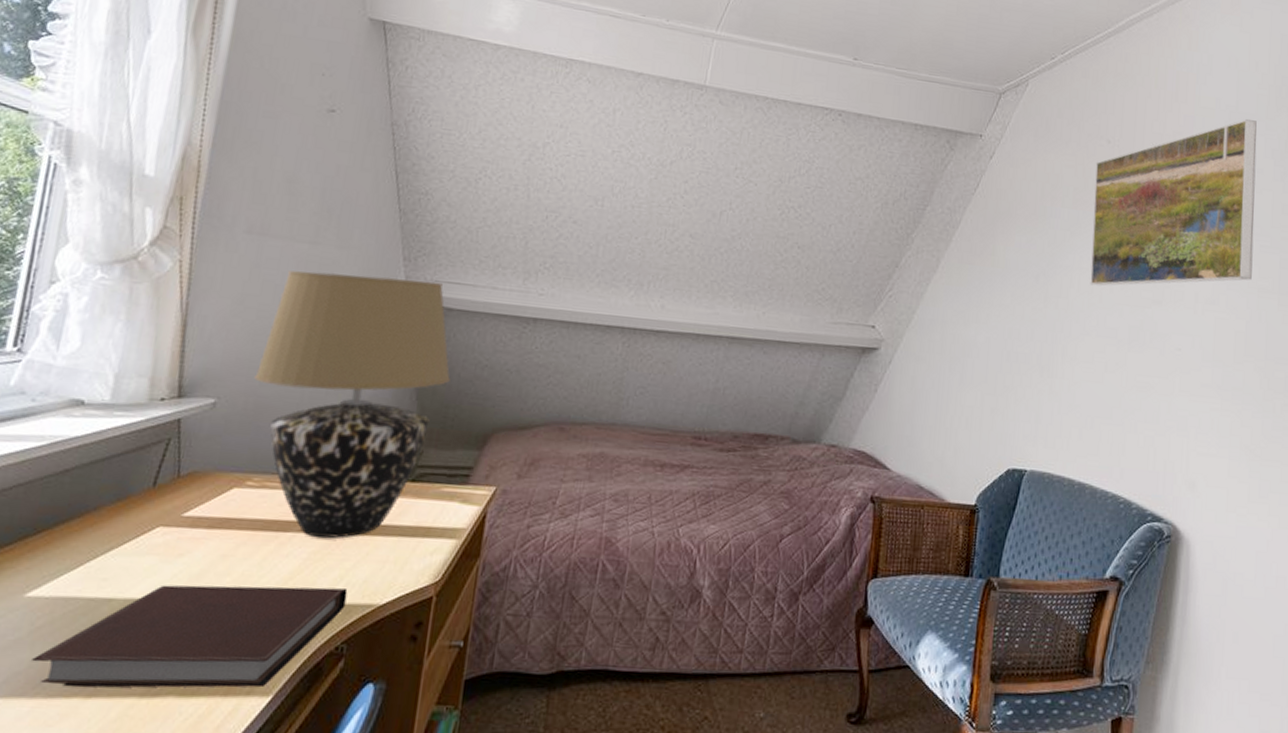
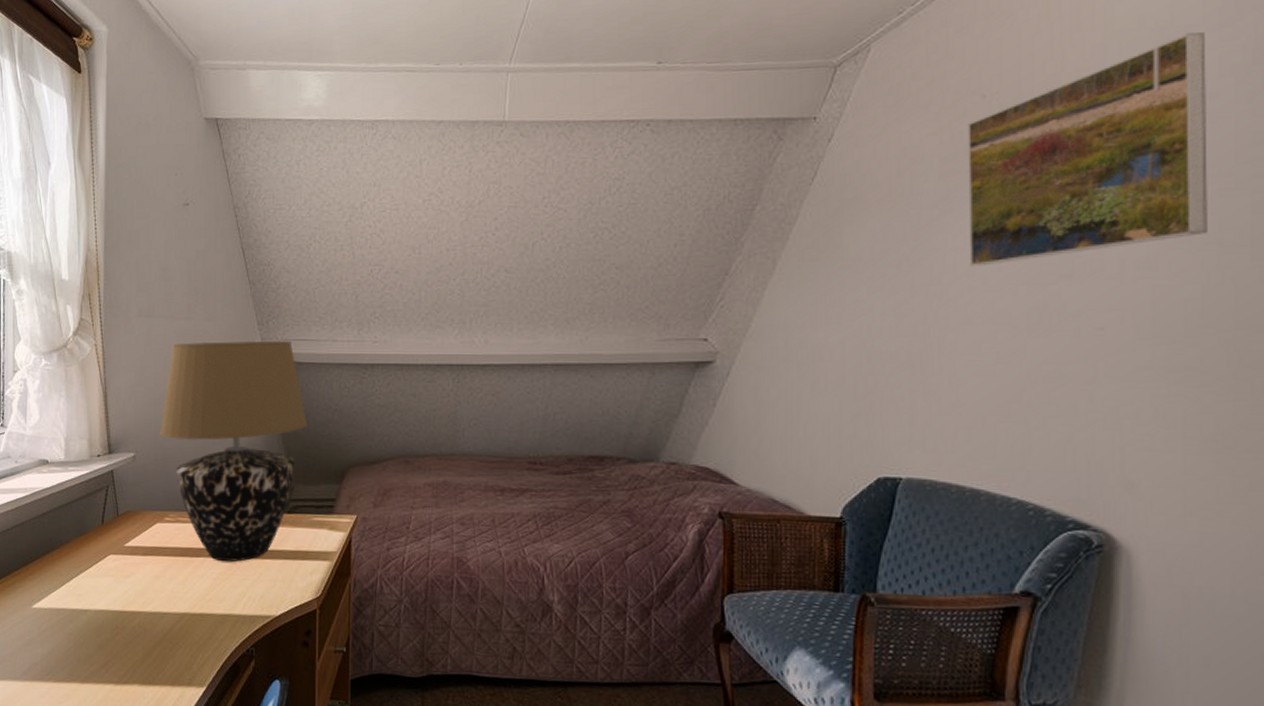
notebook: present [32,585,348,688] -> none [43,599,250,680]

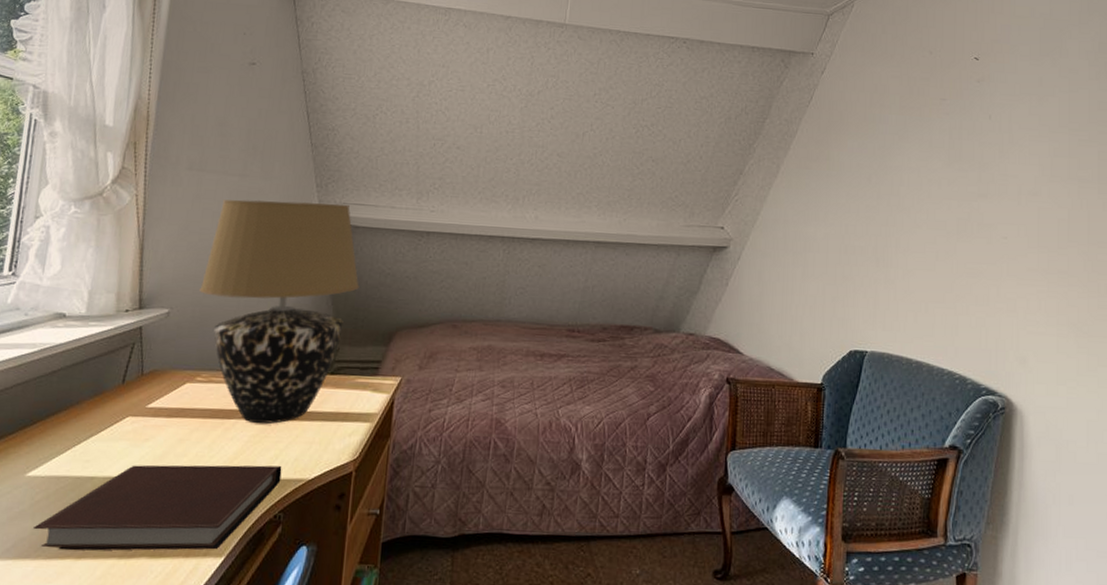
notebook: none [43,599,250,680] -> present [33,465,282,551]
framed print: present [967,32,1208,266] -> none [918,25,1072,184]

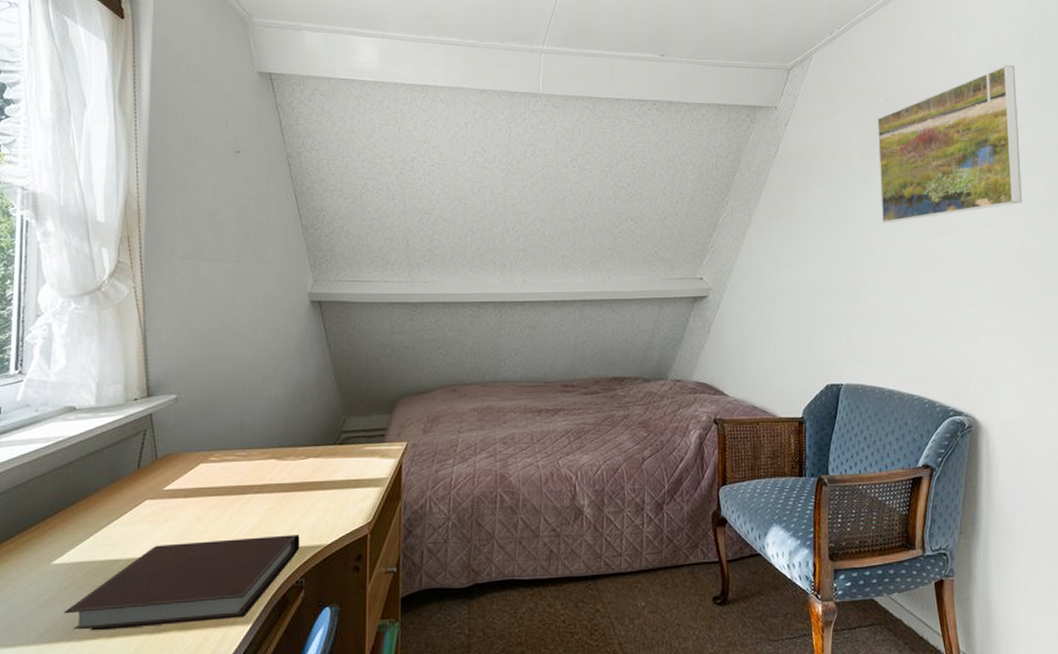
table lamp: present [199,199,359,424] -> none [205,282,360,497]
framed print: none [918,25,1072,184] -> present [876,65,1022,223]

